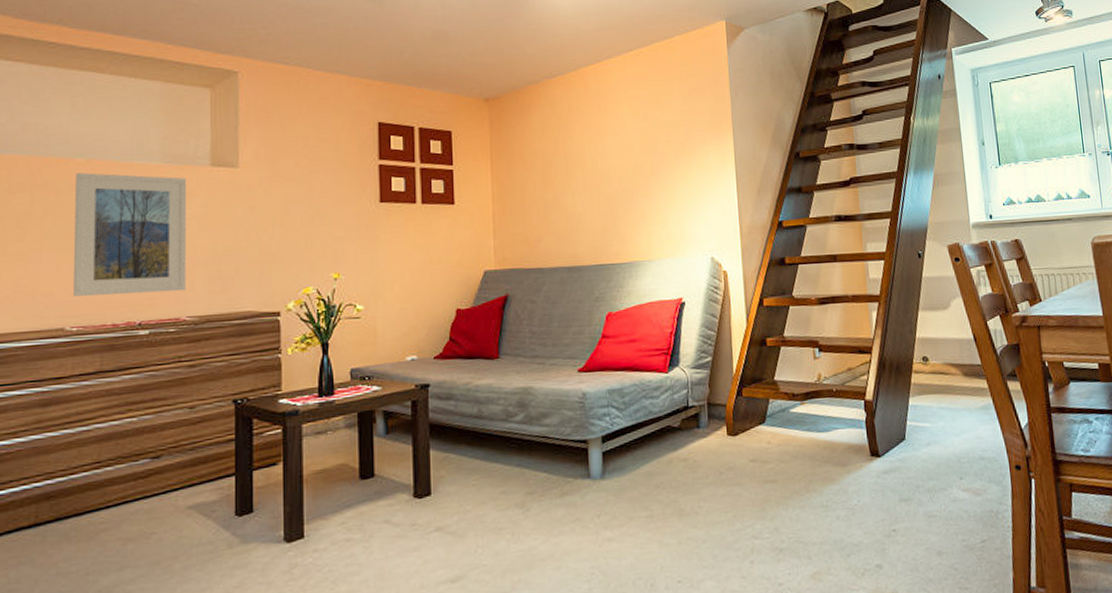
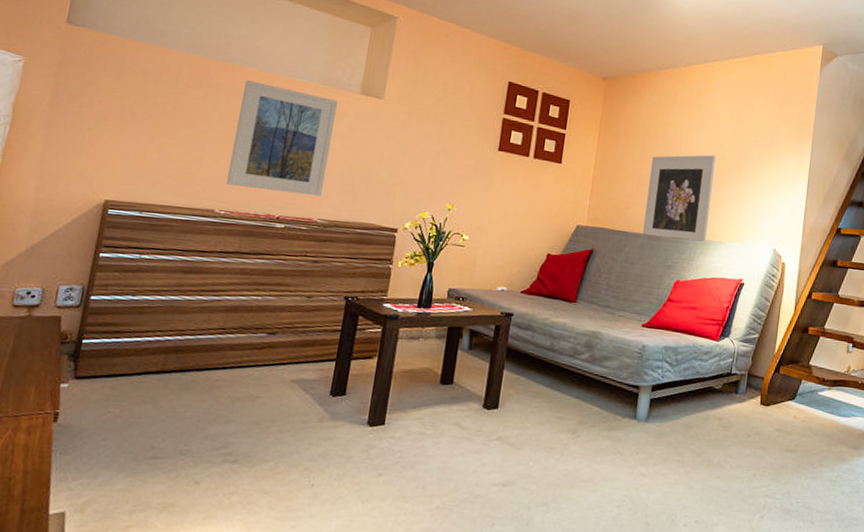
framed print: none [555,164,634,267] -> present [642,155,717,243]

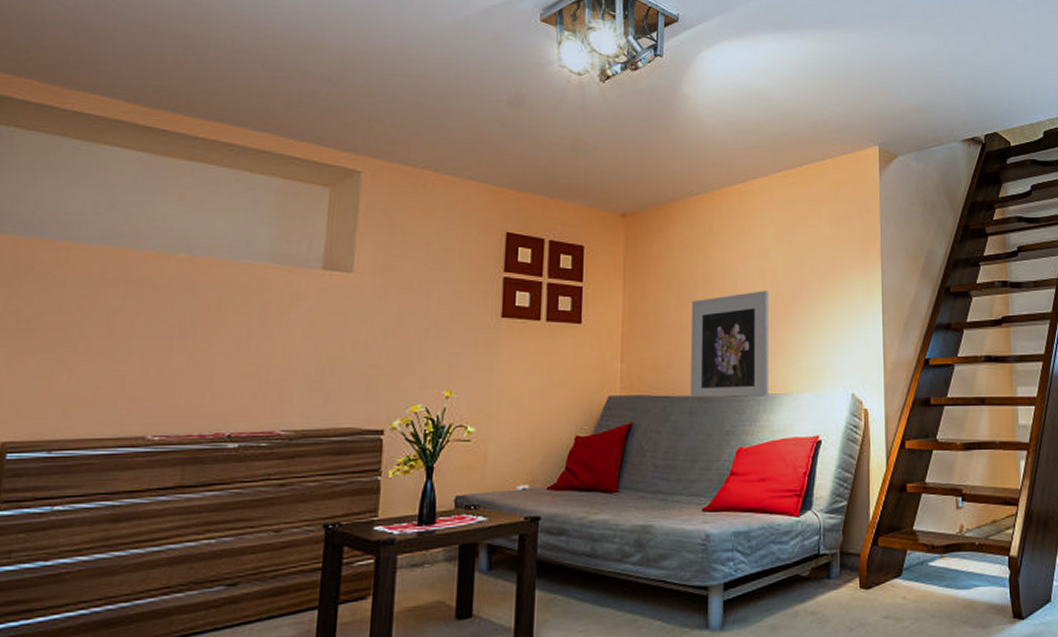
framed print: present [225,80,339,197] -> none [158,270,296,403]

